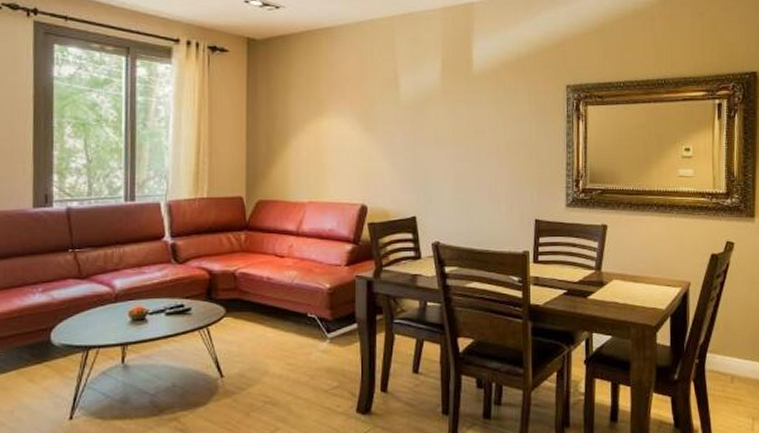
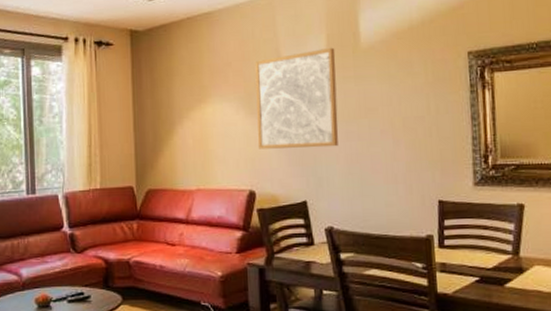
wall art: none [371,71,449,166] -> present [255,47,339,149]

